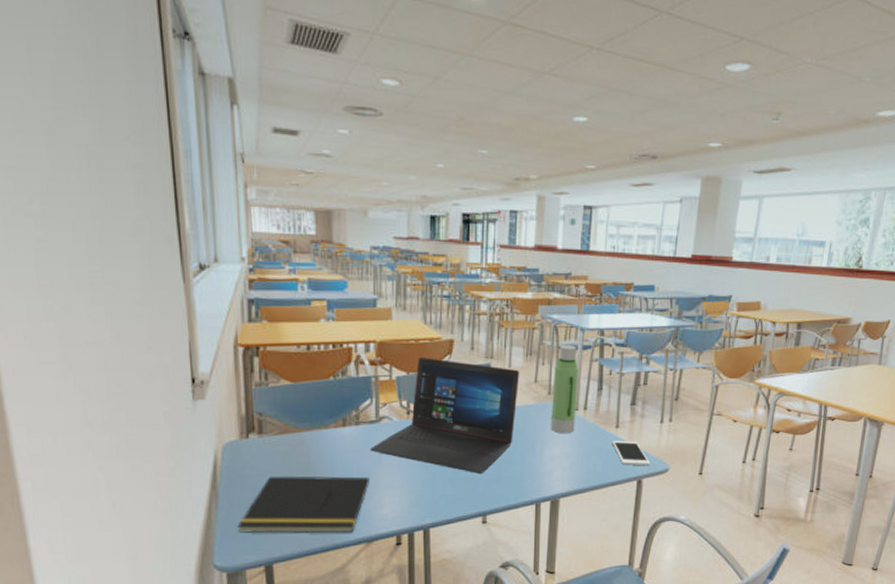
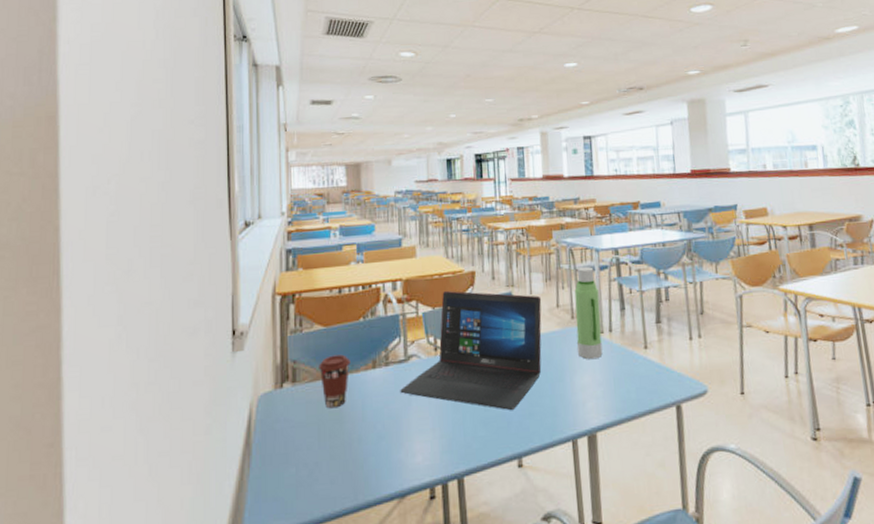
notepad: present [237,475,371,534] -> none [269,422,402,495]
coffee cup: none [286,411,320,461] -> present [319,354,351,409]
cell phone: present [612,440,651,466] -> none [643,362,687,390]

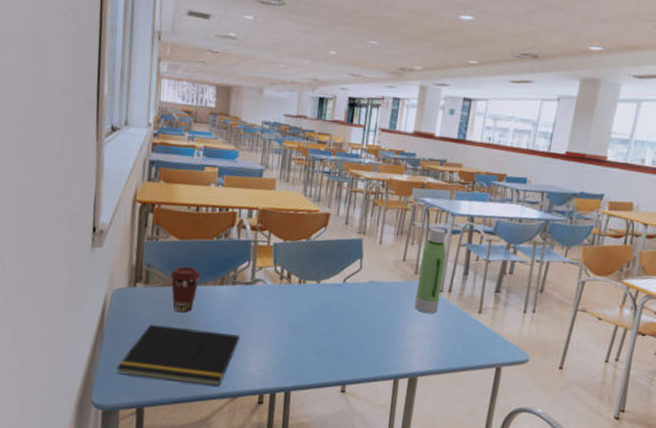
notepad: none [269,422,402,495] -> present [116,324,241,387]
laptop: present [400,291,542,410] -> none [243,227,390,344]

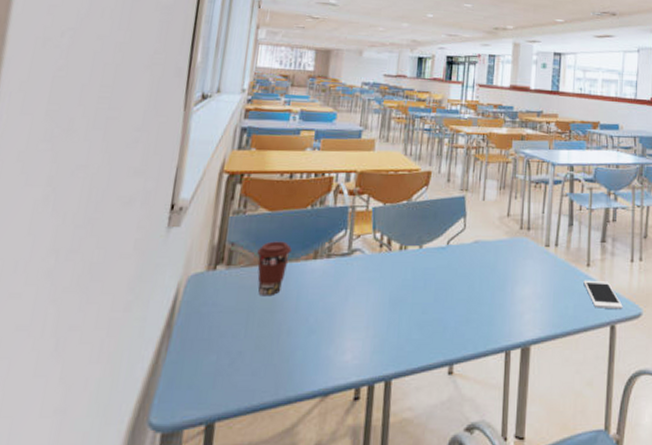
notepad: present [116,324,241,387] -> none [184,313,335,384]
water bottle: present [414,228,446,314] -> none [521,179,550,272]
cell phone: none [473,325,511,355] -> present [583,280,623,310]

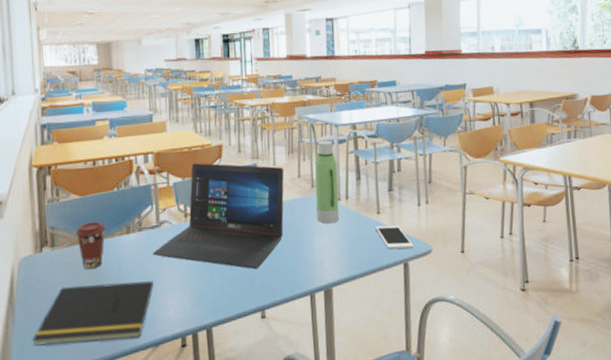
notepad: none [184,313,335,384] -> present [32,281,155,346]
laptop: none [338,188,494,315] -> present [153,163,285,269]
water bottle: none [521,179,550,272] -> present [315,140,339,224]

